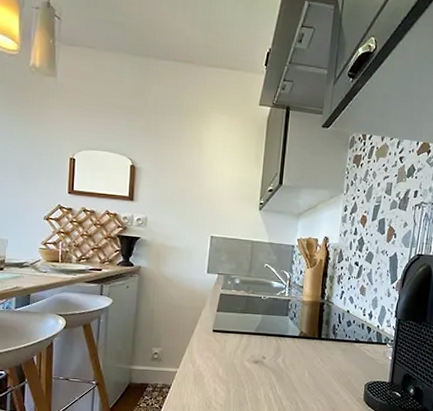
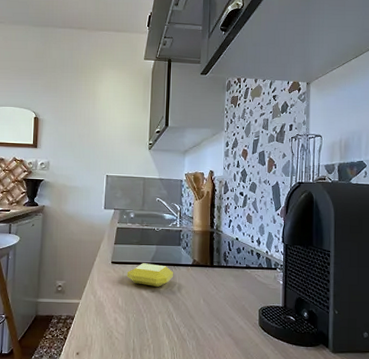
soap bar: none [229,332,279,358] -> present [127,263,174,287]

